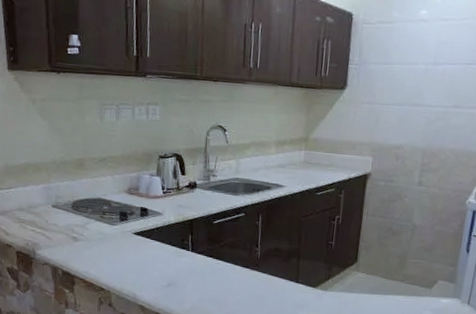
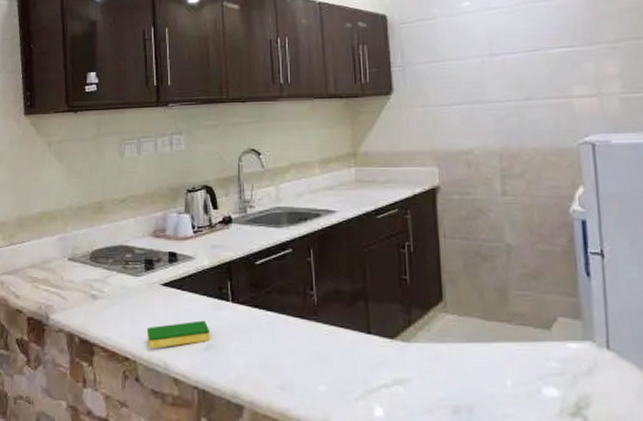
dish sponge: none [119,263,172,283] -> present [146,320,211,350]

